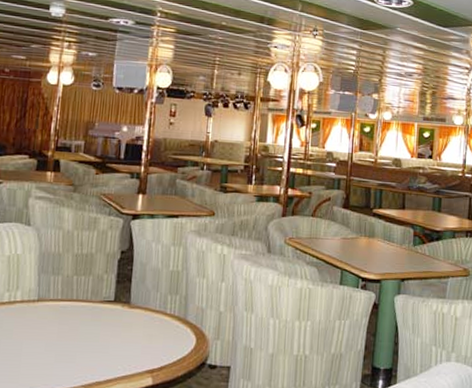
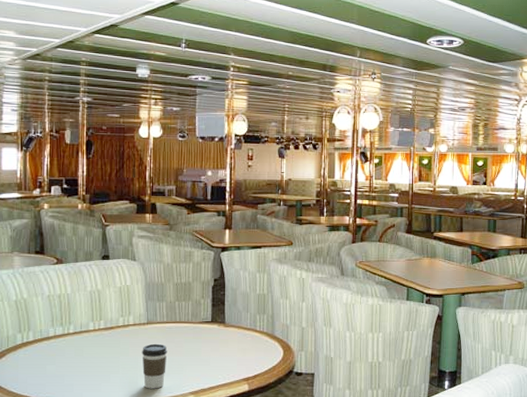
coffee cup: none [27,325,60,380] -> present [142,343,168,389]

